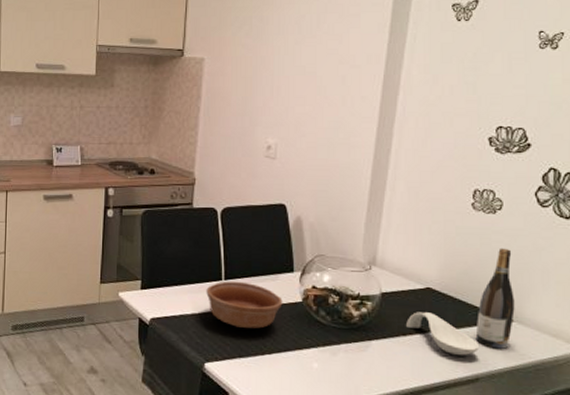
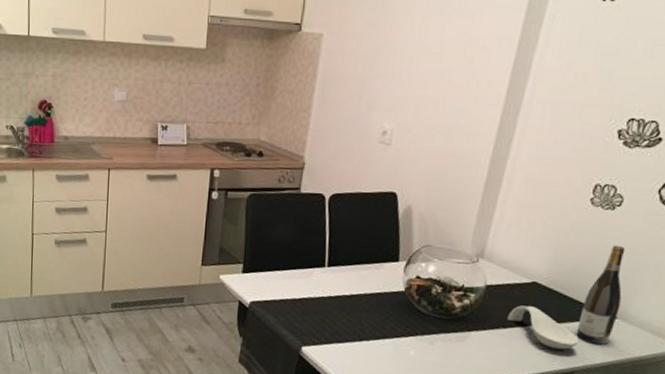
bowl: present [206,281,283,329] -> none [308,268,385,316]

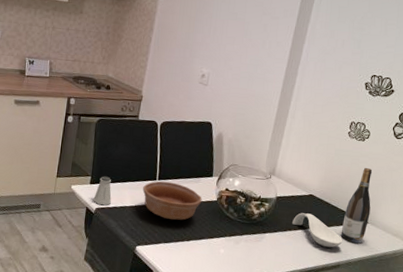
saltshaker: none [247,263,269,299] -> present [93,176,112,206]
bowl: none [308,268,385,316] -> present [143,181,202,220]

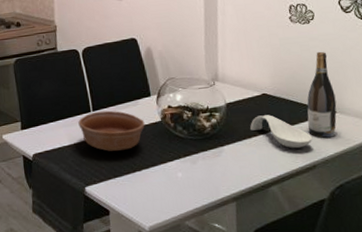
saltshaker: present [93,176,112,206] -> none [28,118,48,150]

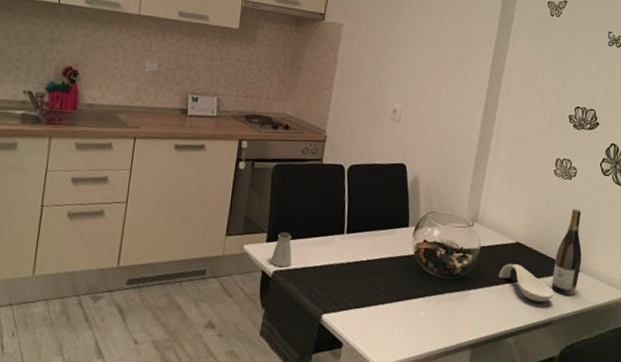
saltshaker: none [28,118,48,150] -> present [270,232,292,268]
bowl: present [78,110,145,152] -> none [329,234,397,281]

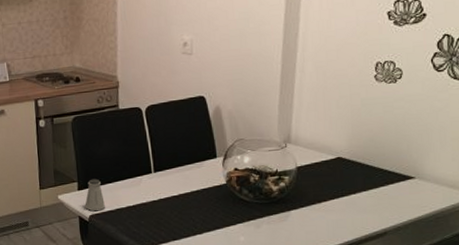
spoon rest: present [499,264,555,302] -> none [321,179,387,215]
wine bottle: present [551,209,582,296] -> none [382,113,416,204]

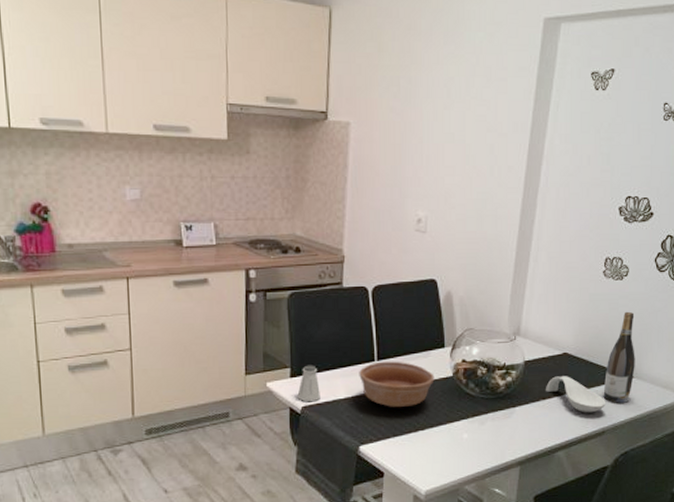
bowl: none [138,172,209,215] -> present [359,361,435,408]
spoon rest: none [321,179,387,215] -> present [546,376,607,413]
wine bottle: none [382,113,416,204] -> present [603,311,635,403]

